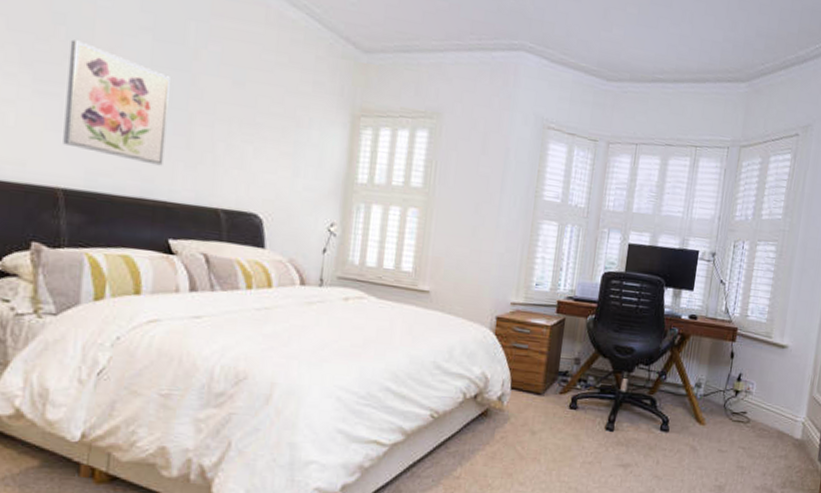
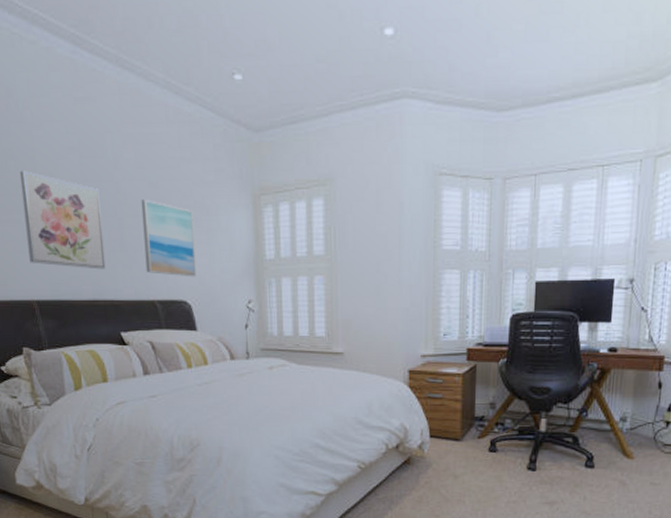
wall art: none [214,97,281,190] -> present [141,199,197,277]

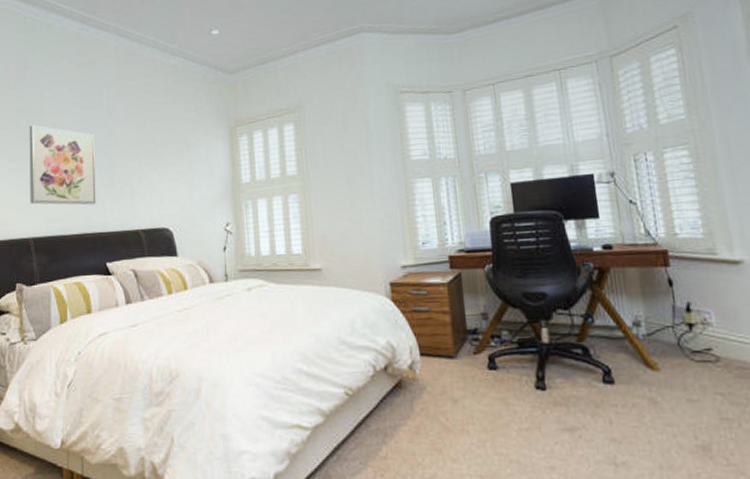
wall art: present [141,199,197,277] -> none [130,139,178,206]

